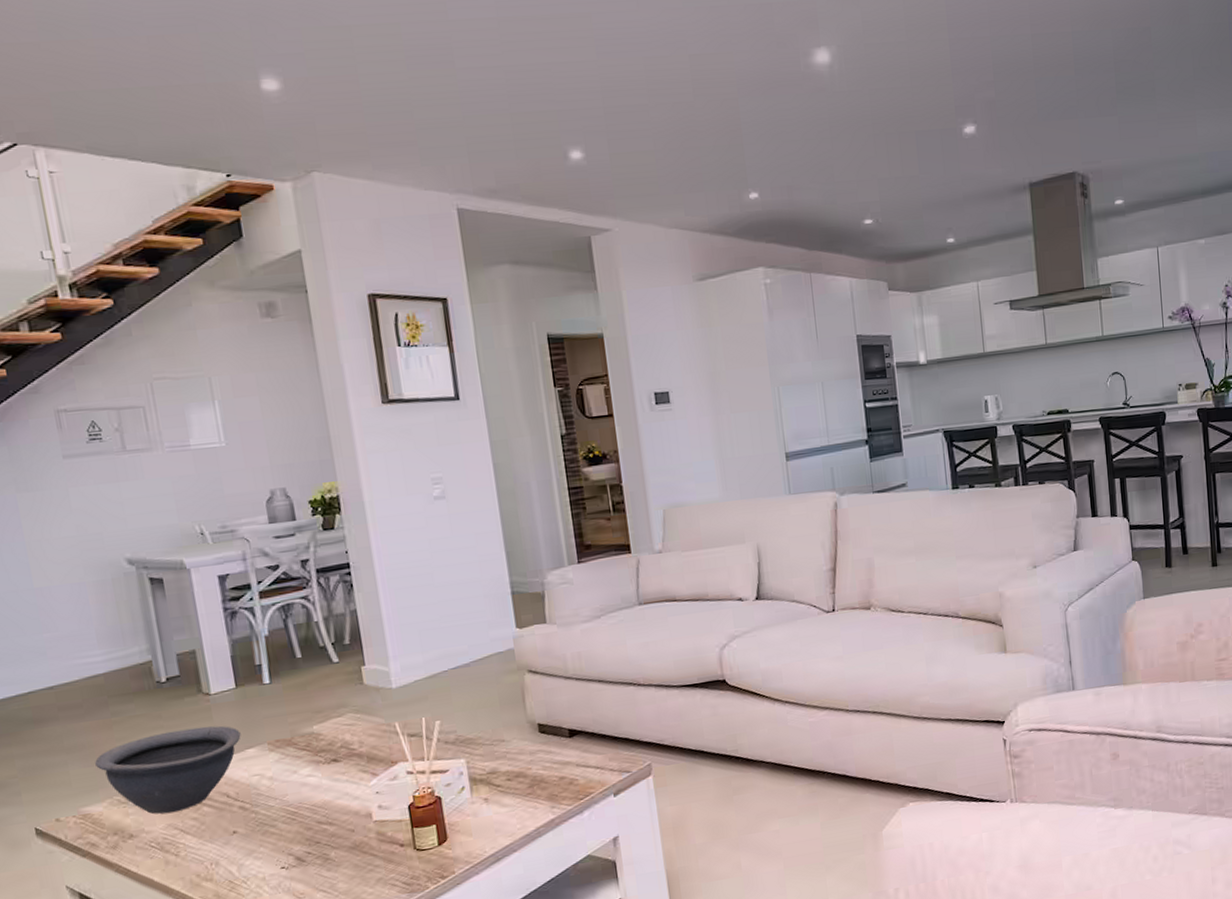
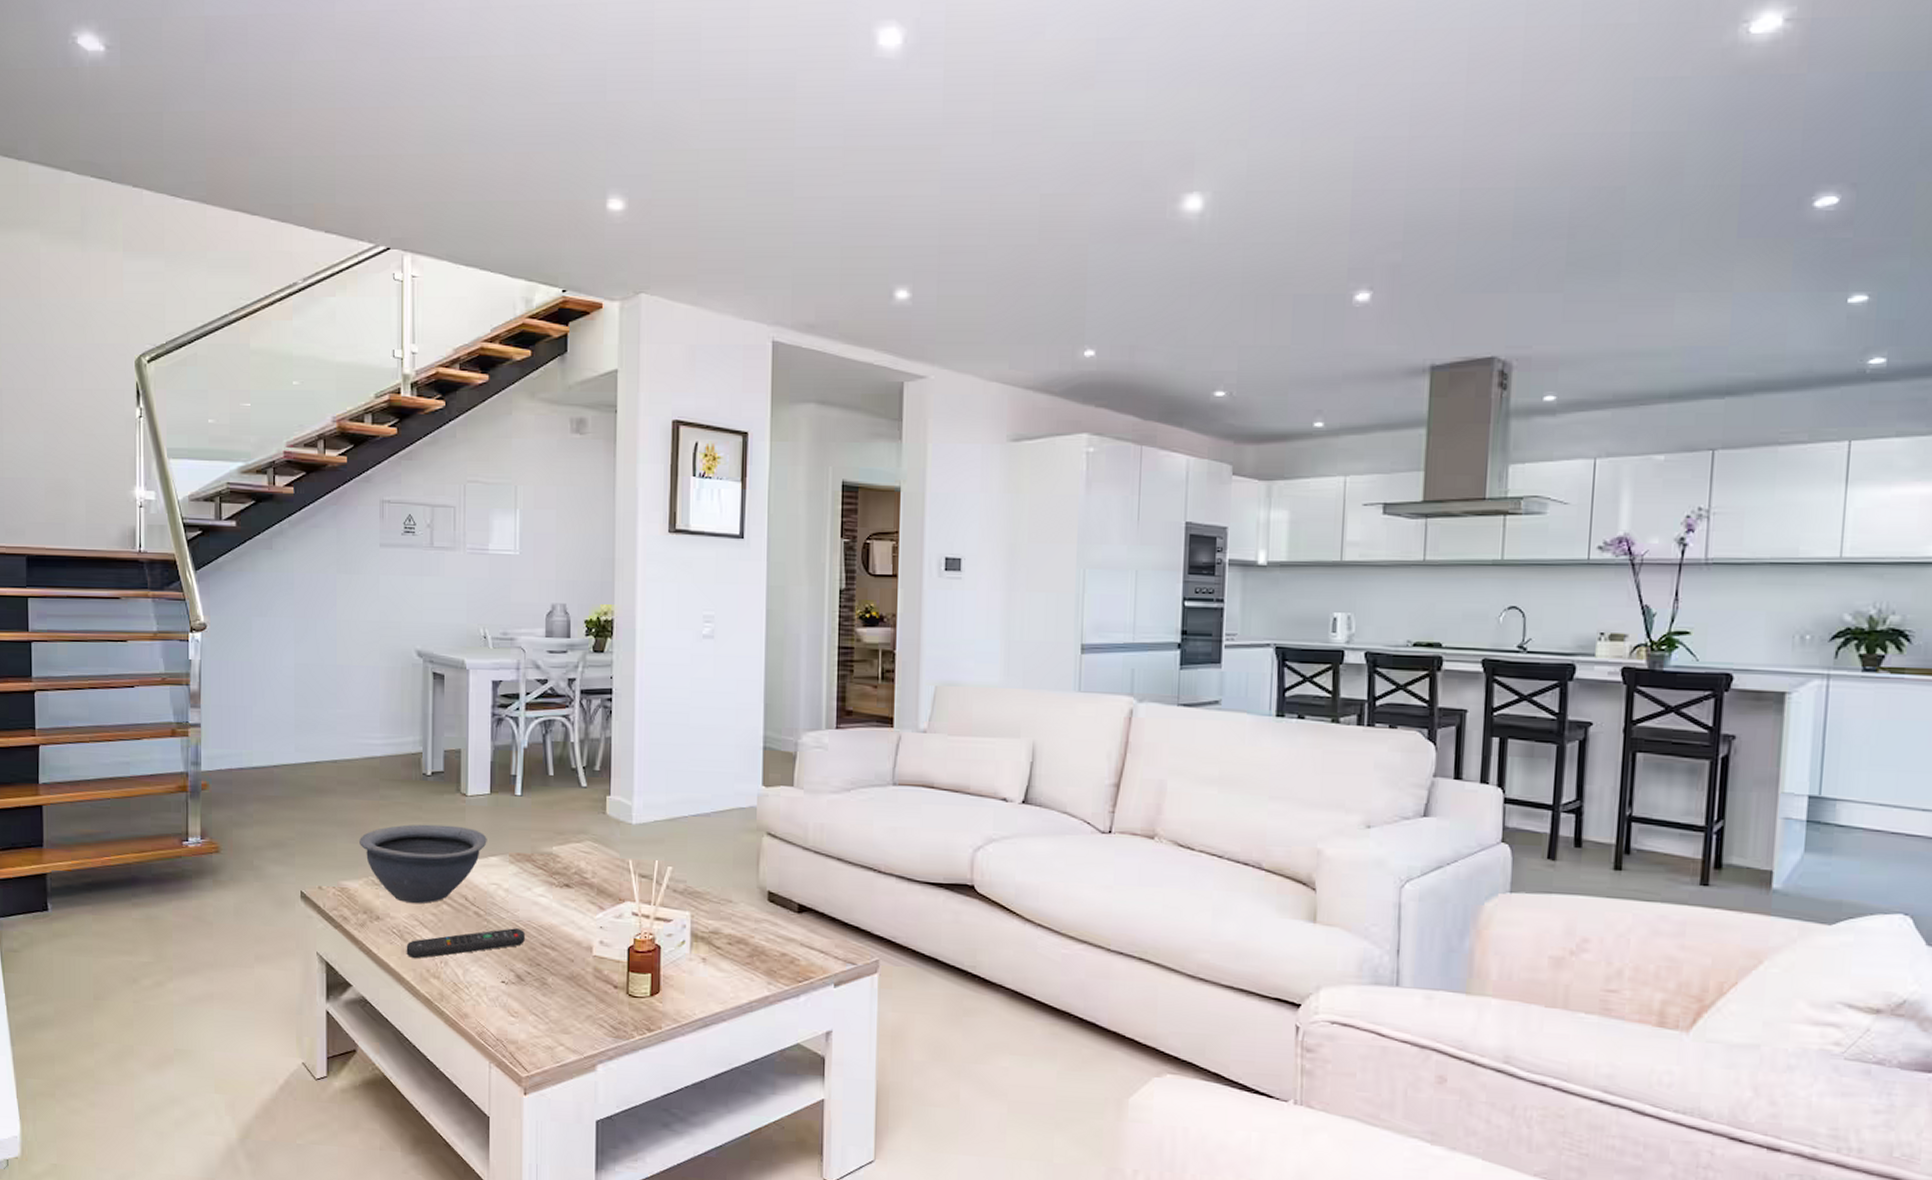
remote control: none [169,812,299,868] -> present [406,928,525,959]

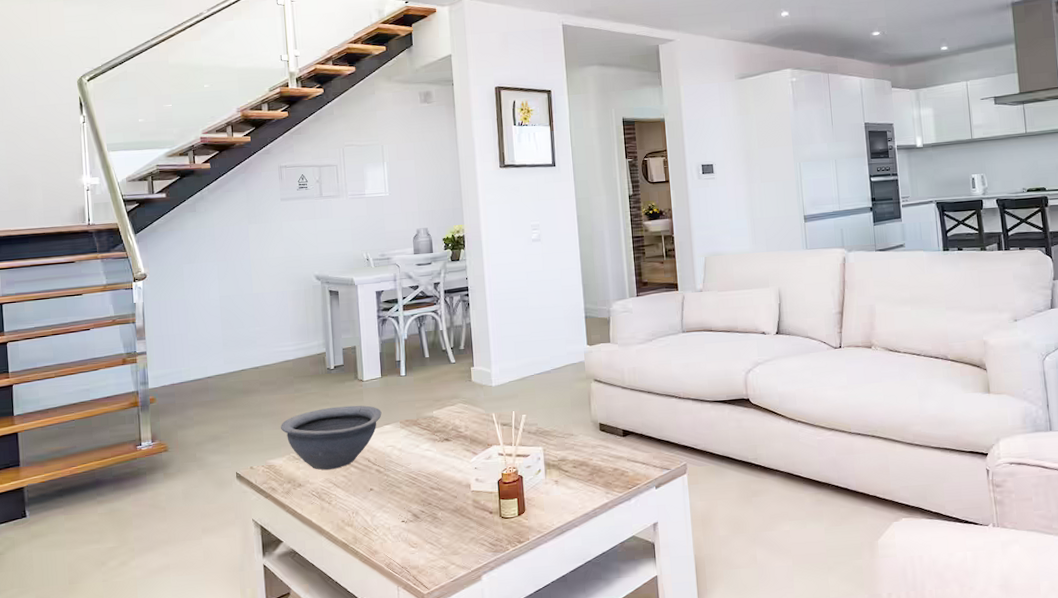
remote control: present [406,928,525,959] -> none [324,478,417,514]

